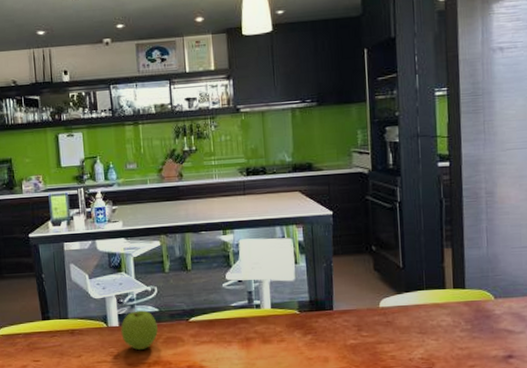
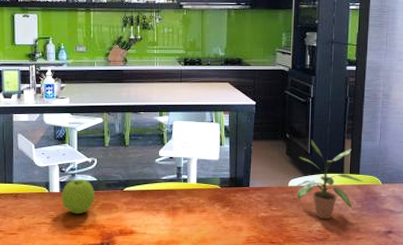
potted plant: none [389,251,471,345] -> present [296,140,363,219]

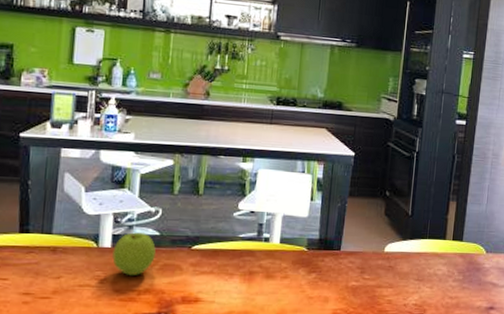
potted plant: present [296,140,363,219] -> none [393,199,466,292]

